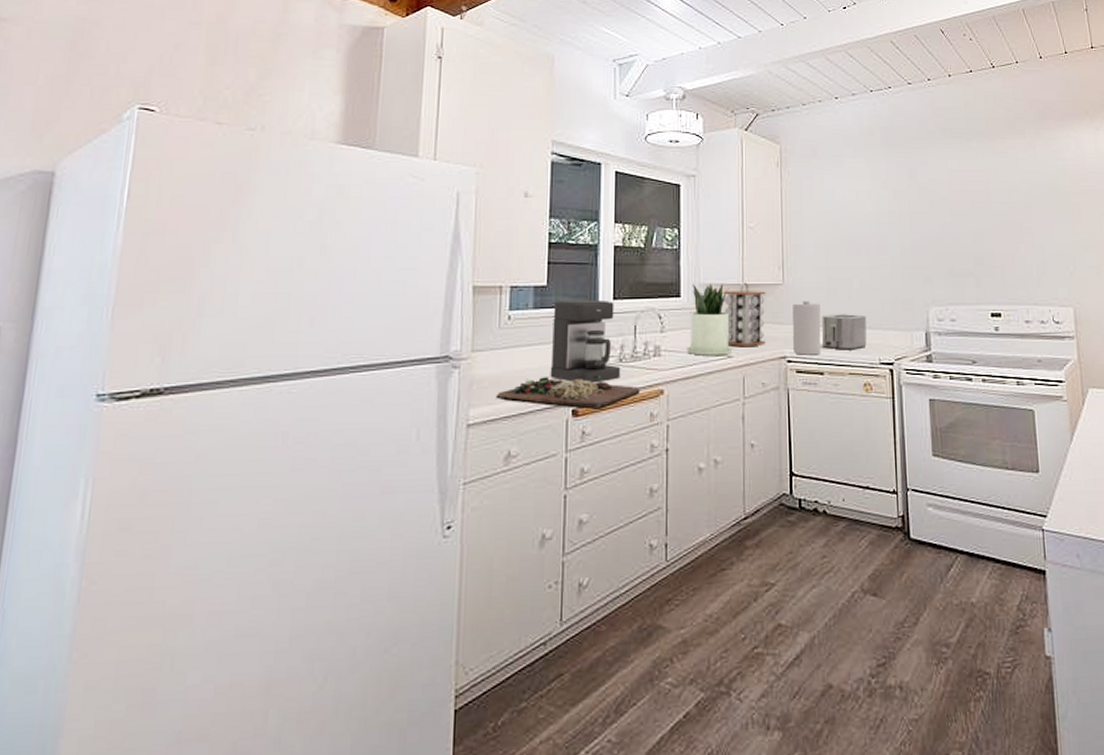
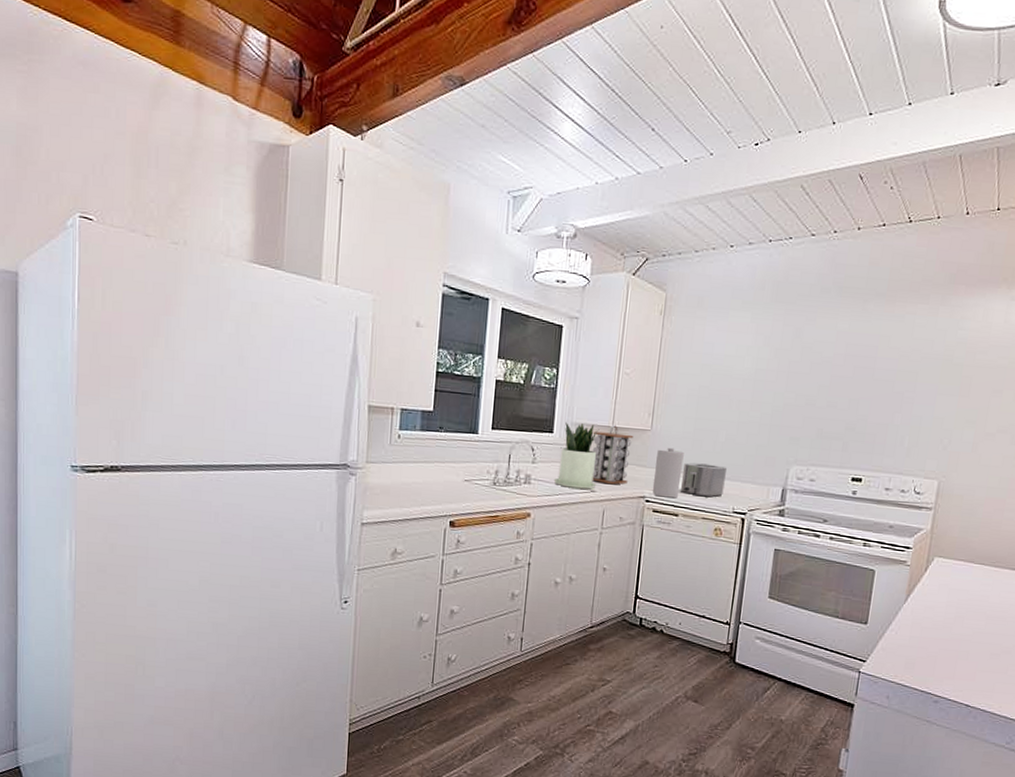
cutting board: present [495,377,640,411] -> none [385,490,510,525]
coffee maker: present [550,299,621,383] -> none [432,425,494,501]

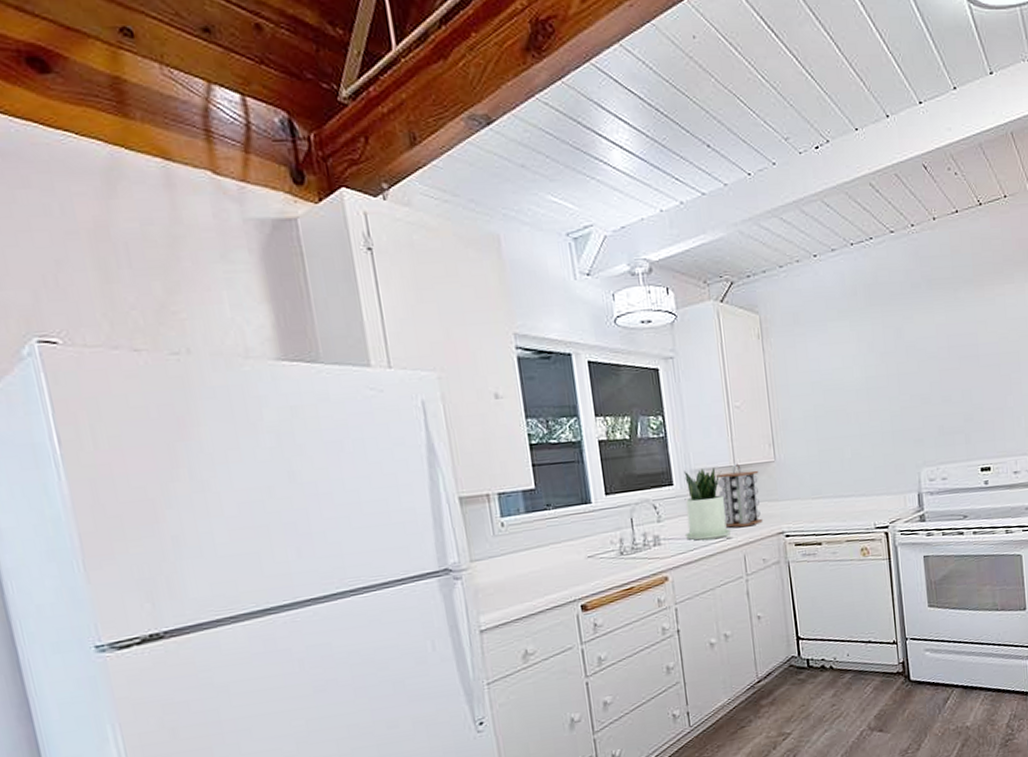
paper towel holder: present [652,447,684,498] -> none [786,475,818,529]
toaster: present [680,462,727,498] -> none [816,483,862,520]

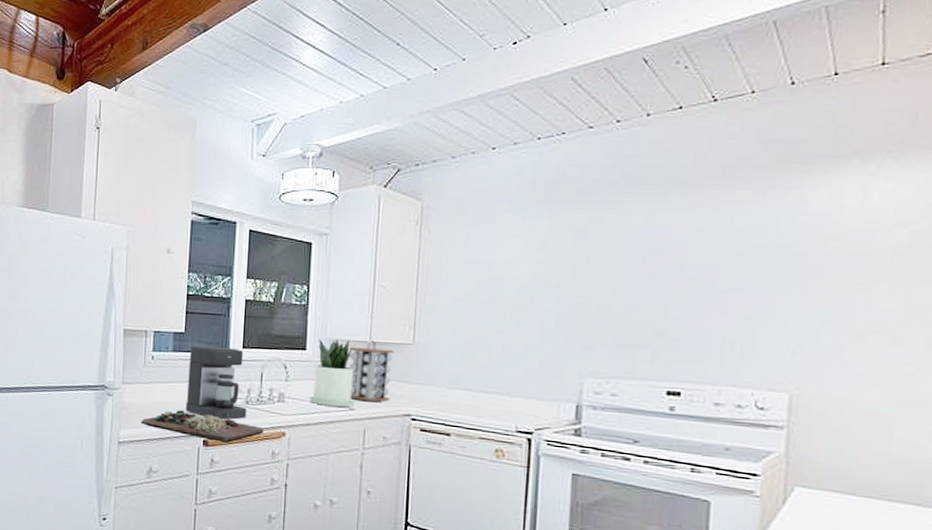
cutting board: none [503,575,645,606] -> present [141,410,264,444]
coffee maker: none [545,497,624,580] -> present [185,346,247,420]

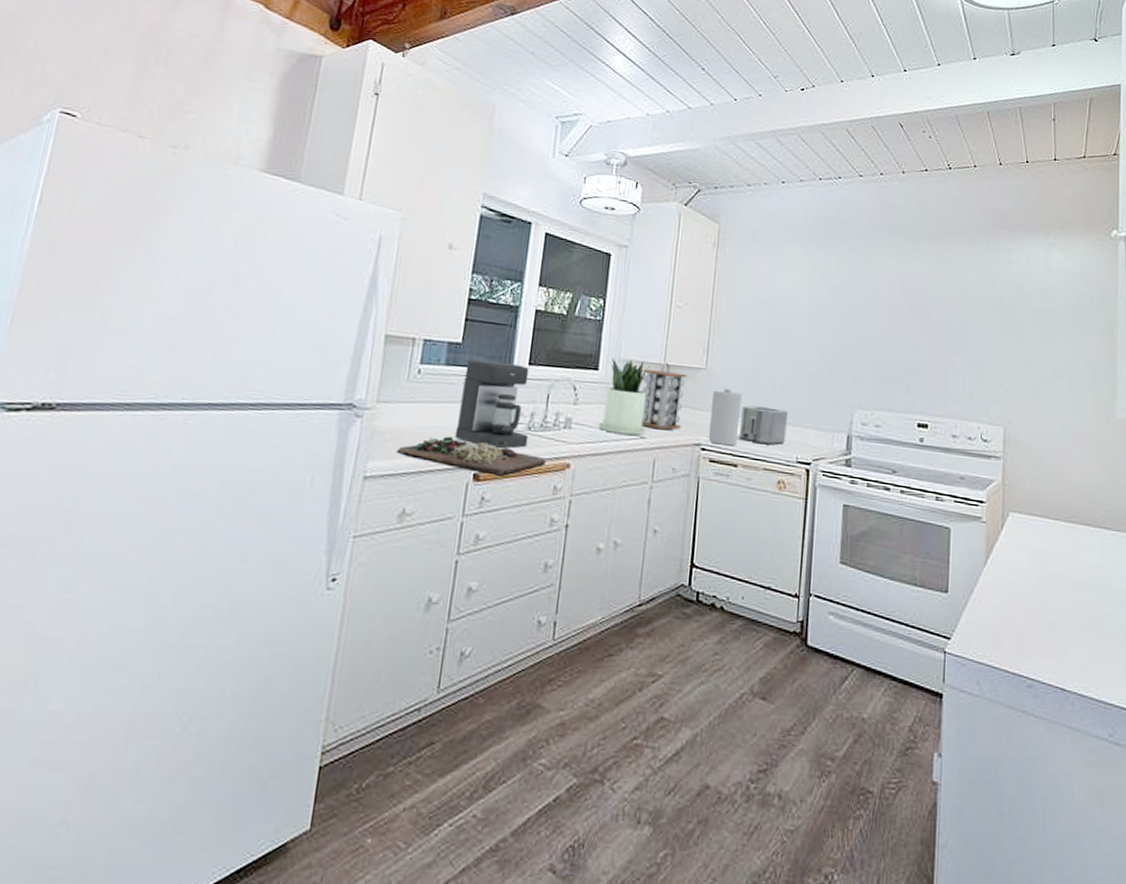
paper towel holder: none [418,361,453,416] -> present [708,388,742,446]
toaster: none [450,377,505,415] -> present [738,405,788,445]

